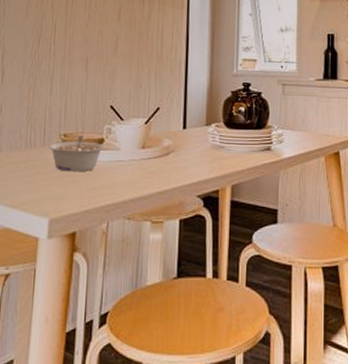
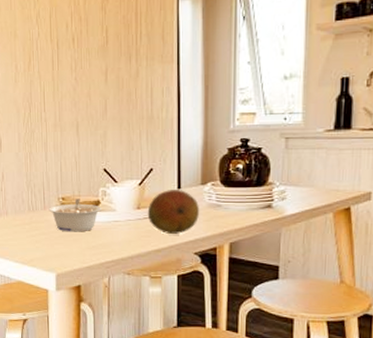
fruit: none [152,128,203,175] -> present [147,189,199,234]

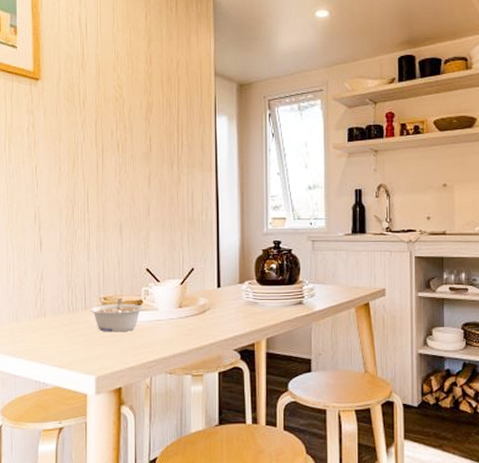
fruit: present [147,189,199,234] -> none [189,287,238,331]

